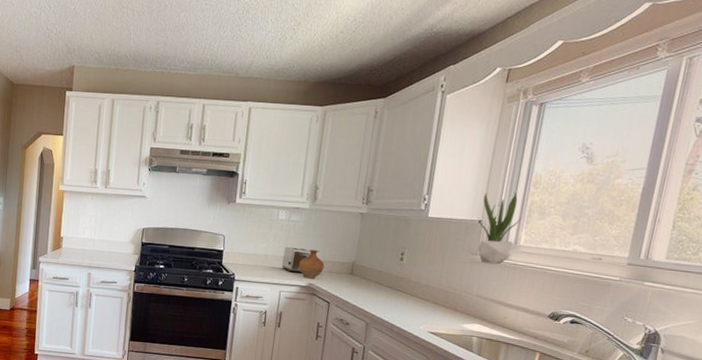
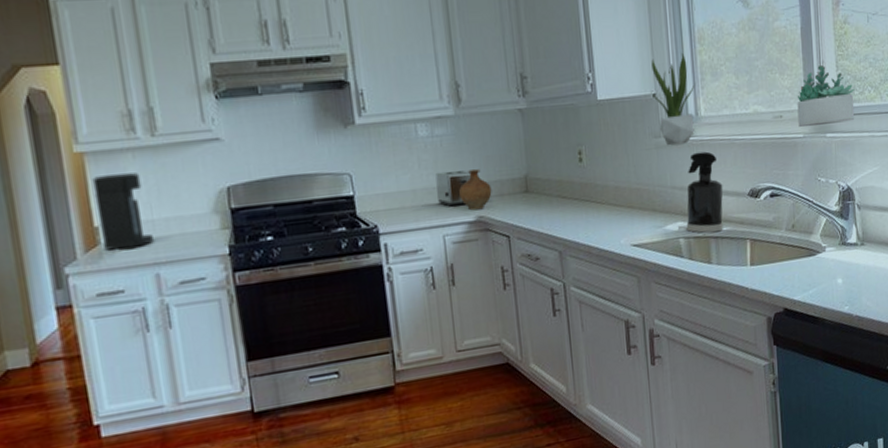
coffee maker: none [63,206,93,255] -> present [92,173,153,251]
spray bottle: none [481,273,526,340] -> present [686,151,724,233]
succulent plant: none [616,222,688,276] -> present [797,64,855,128]

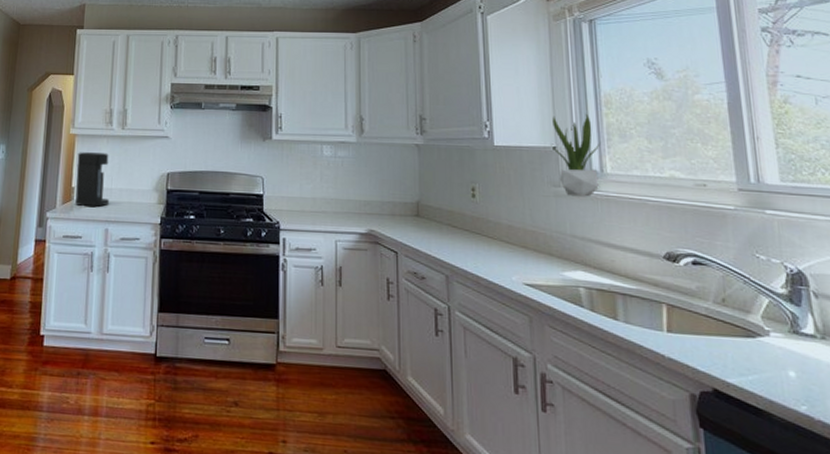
toaster: present [435,169,472,207] -> none [333,186,367,218]
ceramic jug: present [459,169,492,211] -> none [354,189,384,225]
spray bottle: present [686,151,724,233] -> none [587,206,633,289]
succulent plant: present [797,64,855,128] -> none [724,140,804,202]

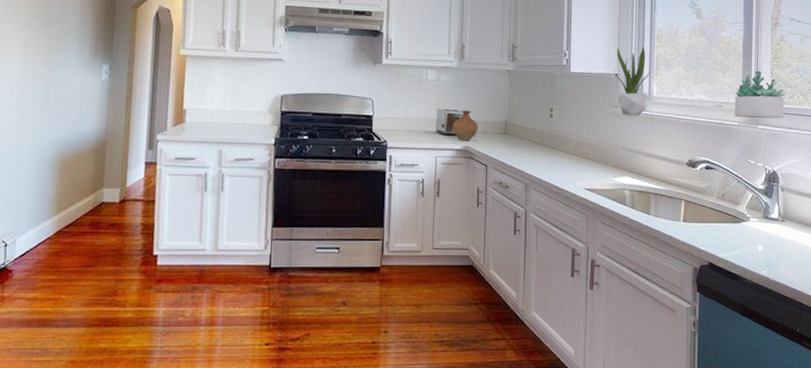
coffee maker: present [75,152,109,208] -> none [187,73,222,129]
toaster: none [333,186,367,218] -> present [435,108,464,136]
ceramic jug: none [354,189,384,225] -> present [453,110,478,142]
succulent plant: none [724,140,804,202] -> present [734,70,786,119]

